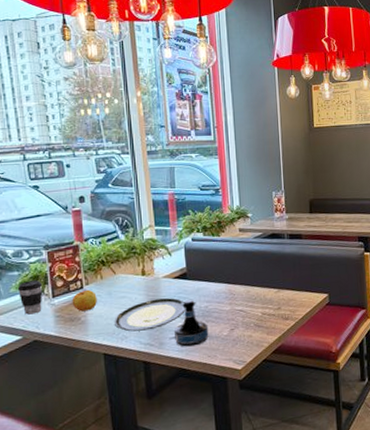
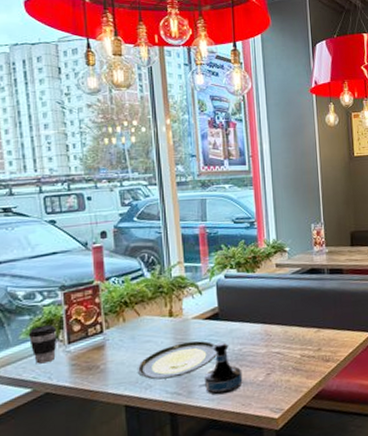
apple: present [72,289,97,312] -> none [90,333,118,359]

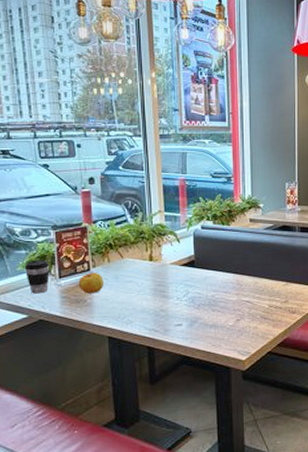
apple: none [90,333,118,359] -> present [78,272,103,294]
plate: present [138,341,217,380] -> none [120,285,191,317]
tequila bottle: present [205,342,243,395] -> none [180,288,214,335]

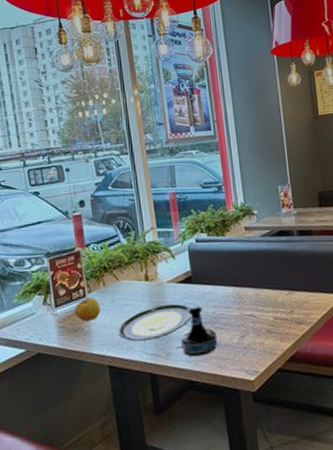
coffee cup: present [24,260,50,294] -> none [20,289,45,326]
plate: none [120,285,191,317] -> present [119,304,192,342]
tequila bottle: none [180,288,214,335] -> present [181,305,218,357]

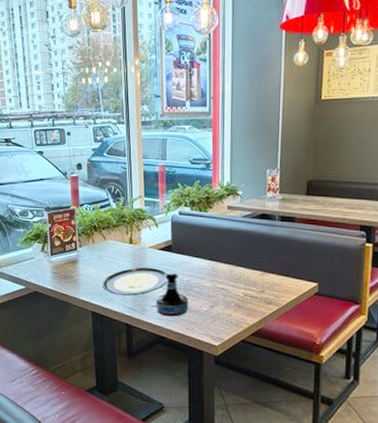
apple: present [74,297,100,322] -> none [67,251,88,271]

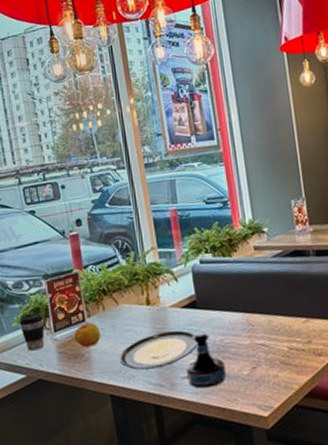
coffee cup: none [22,238,43,268] -> present [19,313,45,351]
apple: none [67,251,88,271] -> present [74,322,101,347]

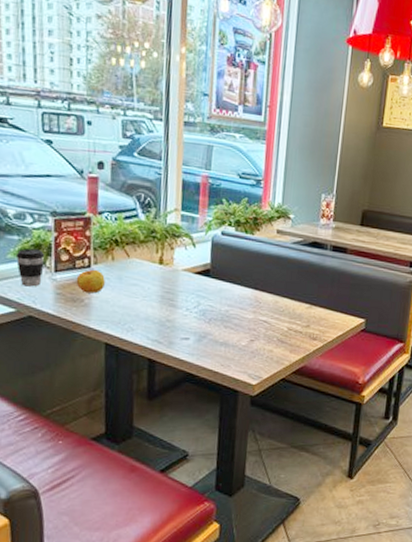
plate: present [120,330,197,370] -> none [122,292,203,326]
tequila bottle: present [186,333,227,389] -> none [187,300,226,352]

